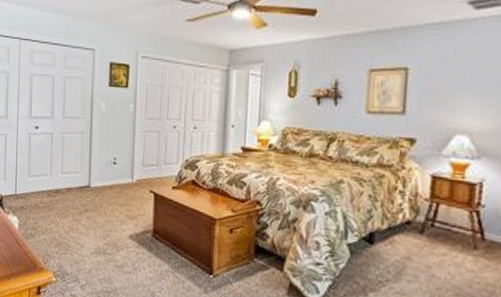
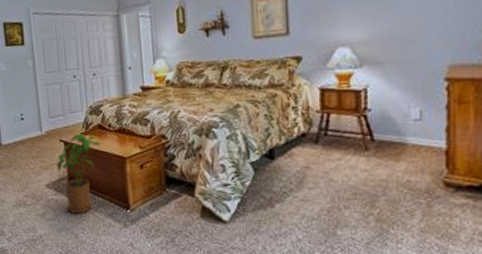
house plant: none [143,186,192,272] -> present [56,133,101,214]

